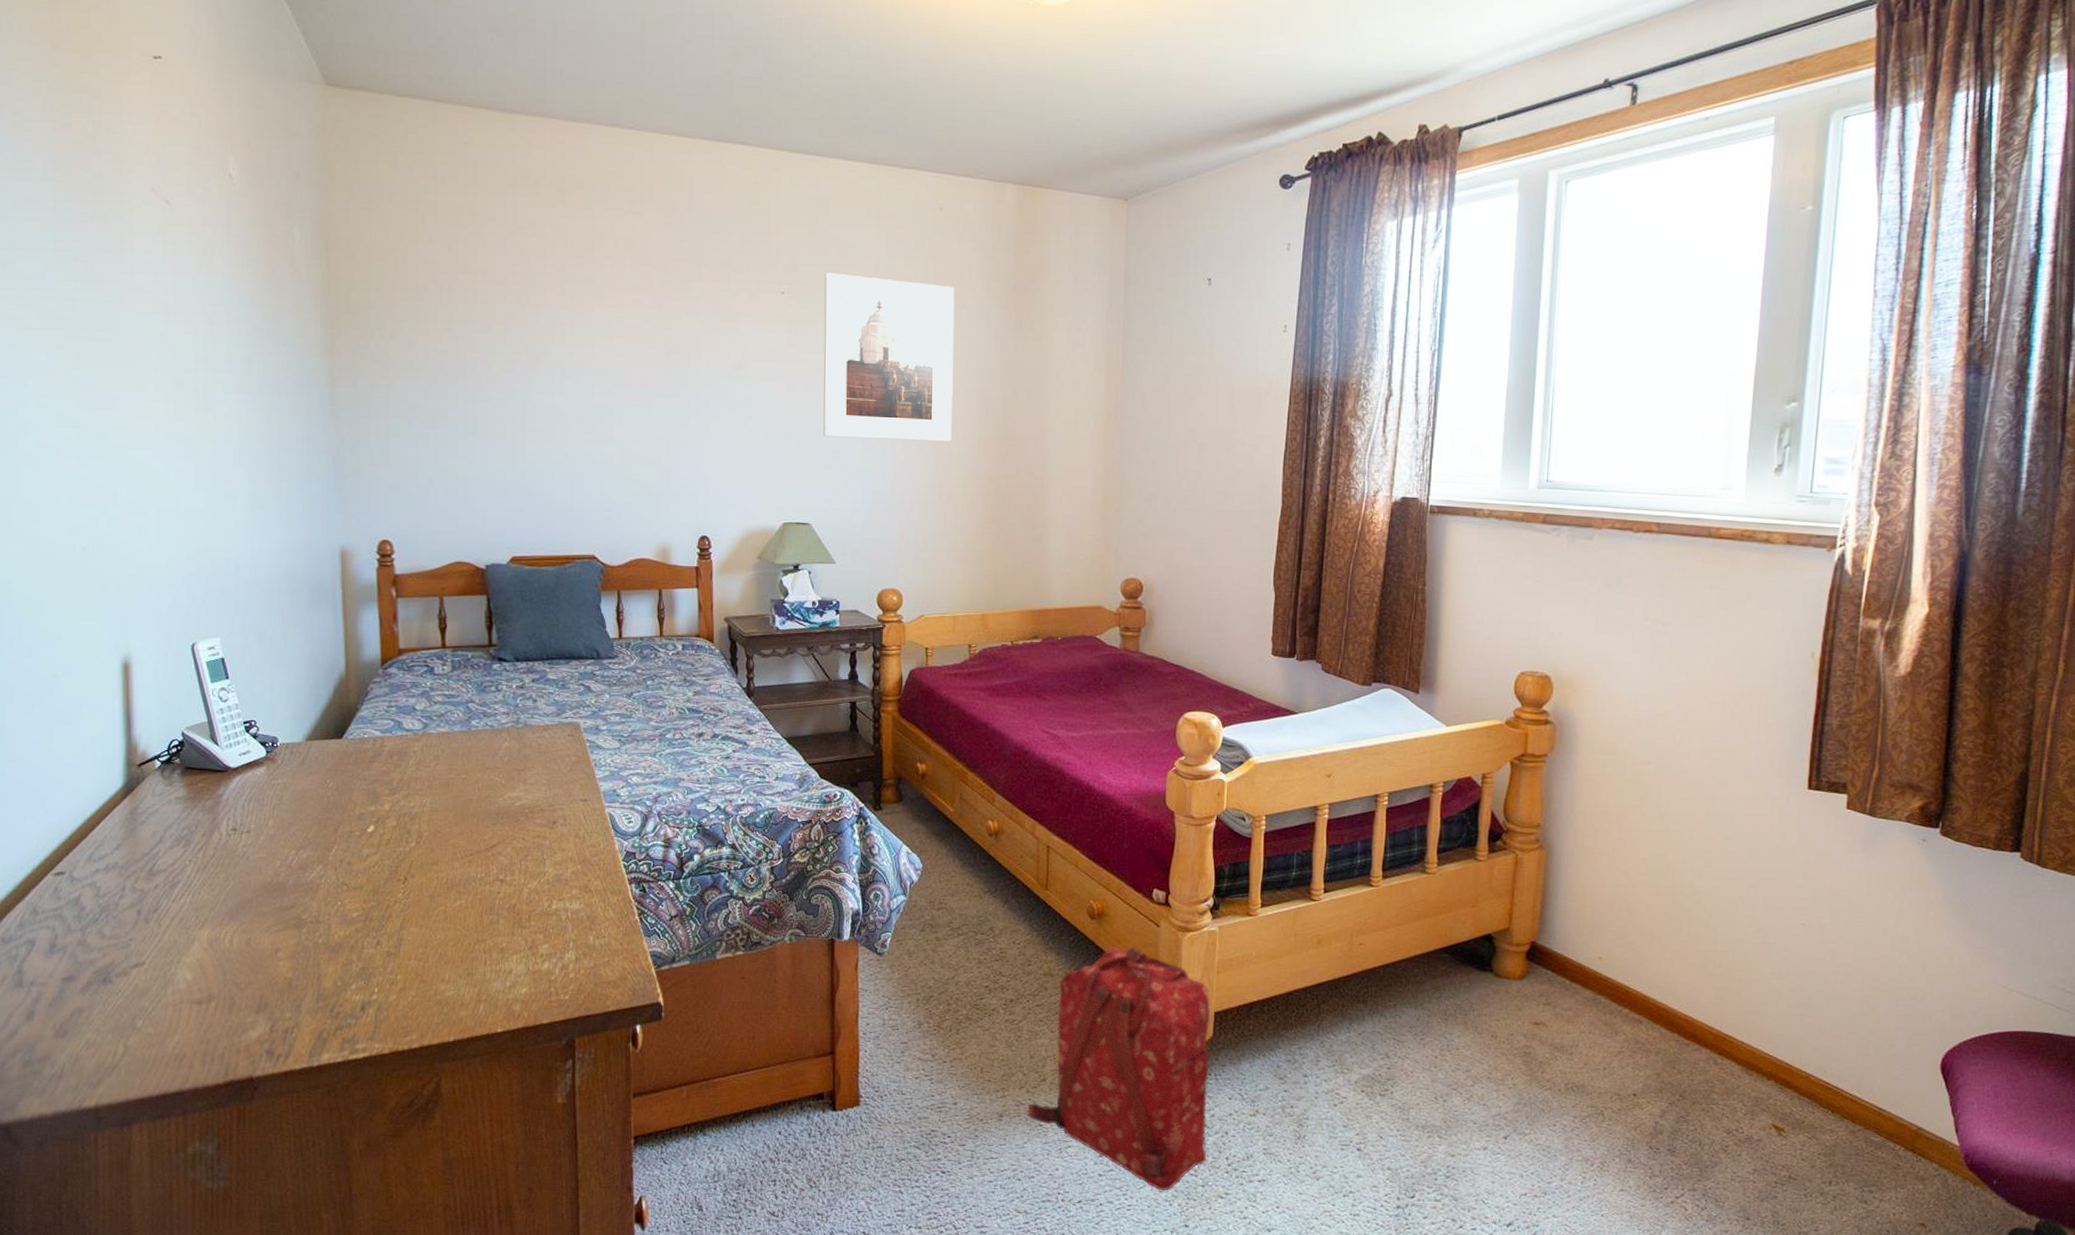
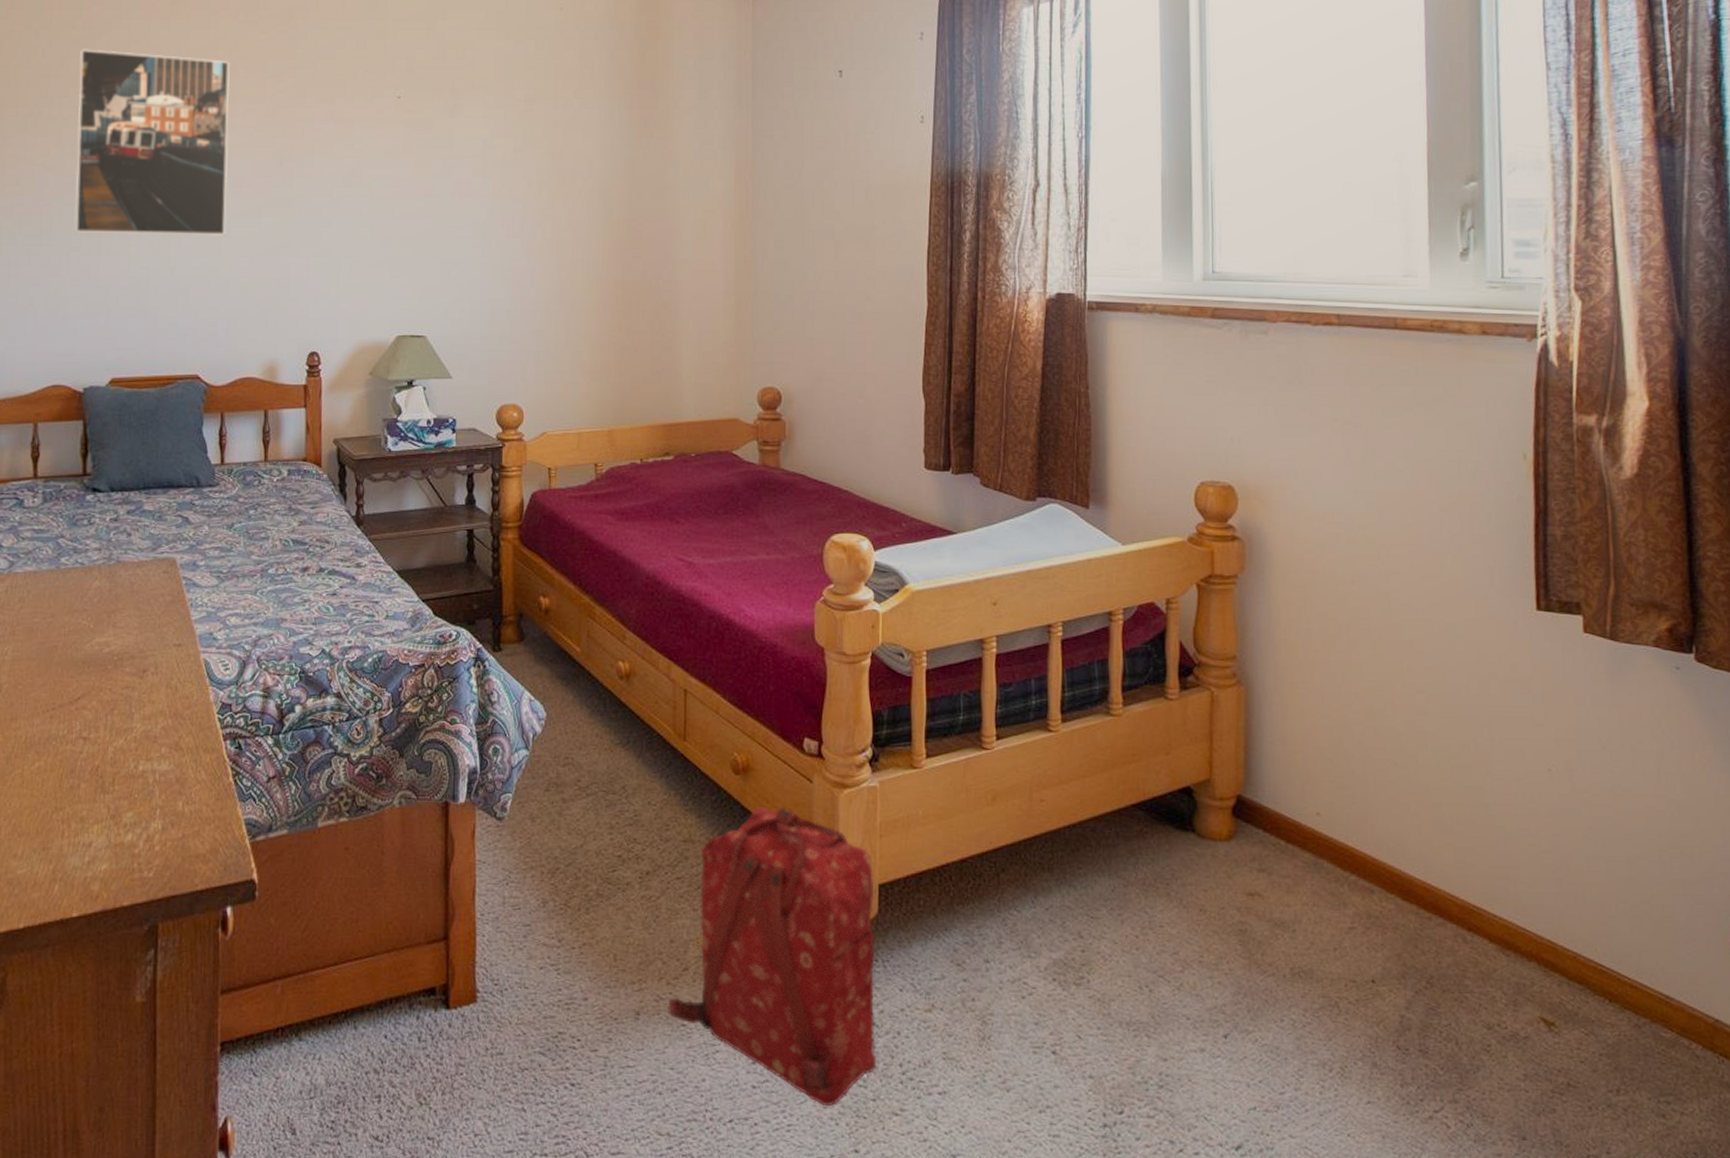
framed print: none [467,235,618,424] -> present [75,49,230,236]
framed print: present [823,272,955,442] -> none [440,75,576,246]

